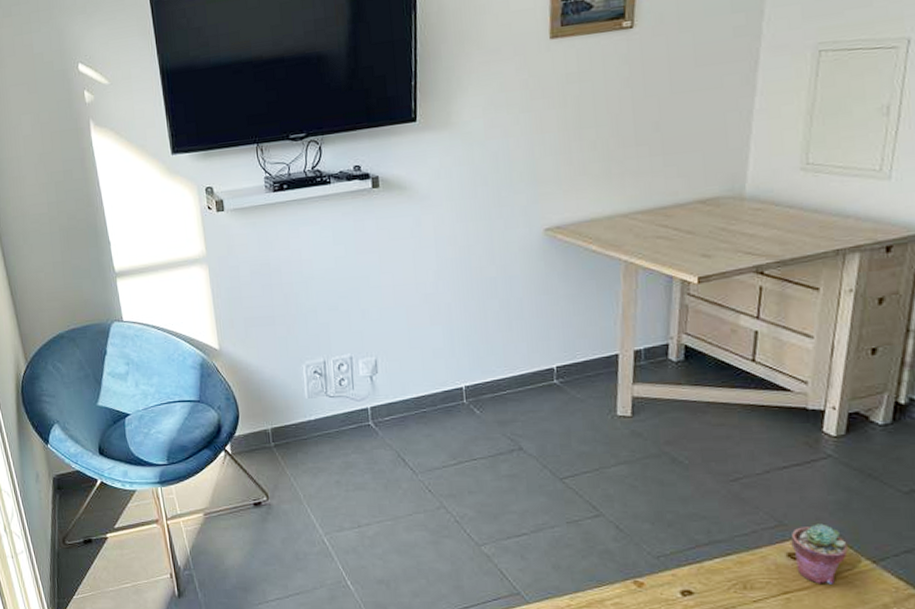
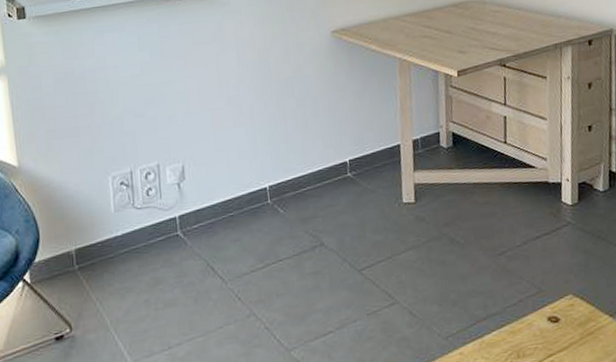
potted succulent: present [791,523,848,584] -> none [548,286,592,343]

